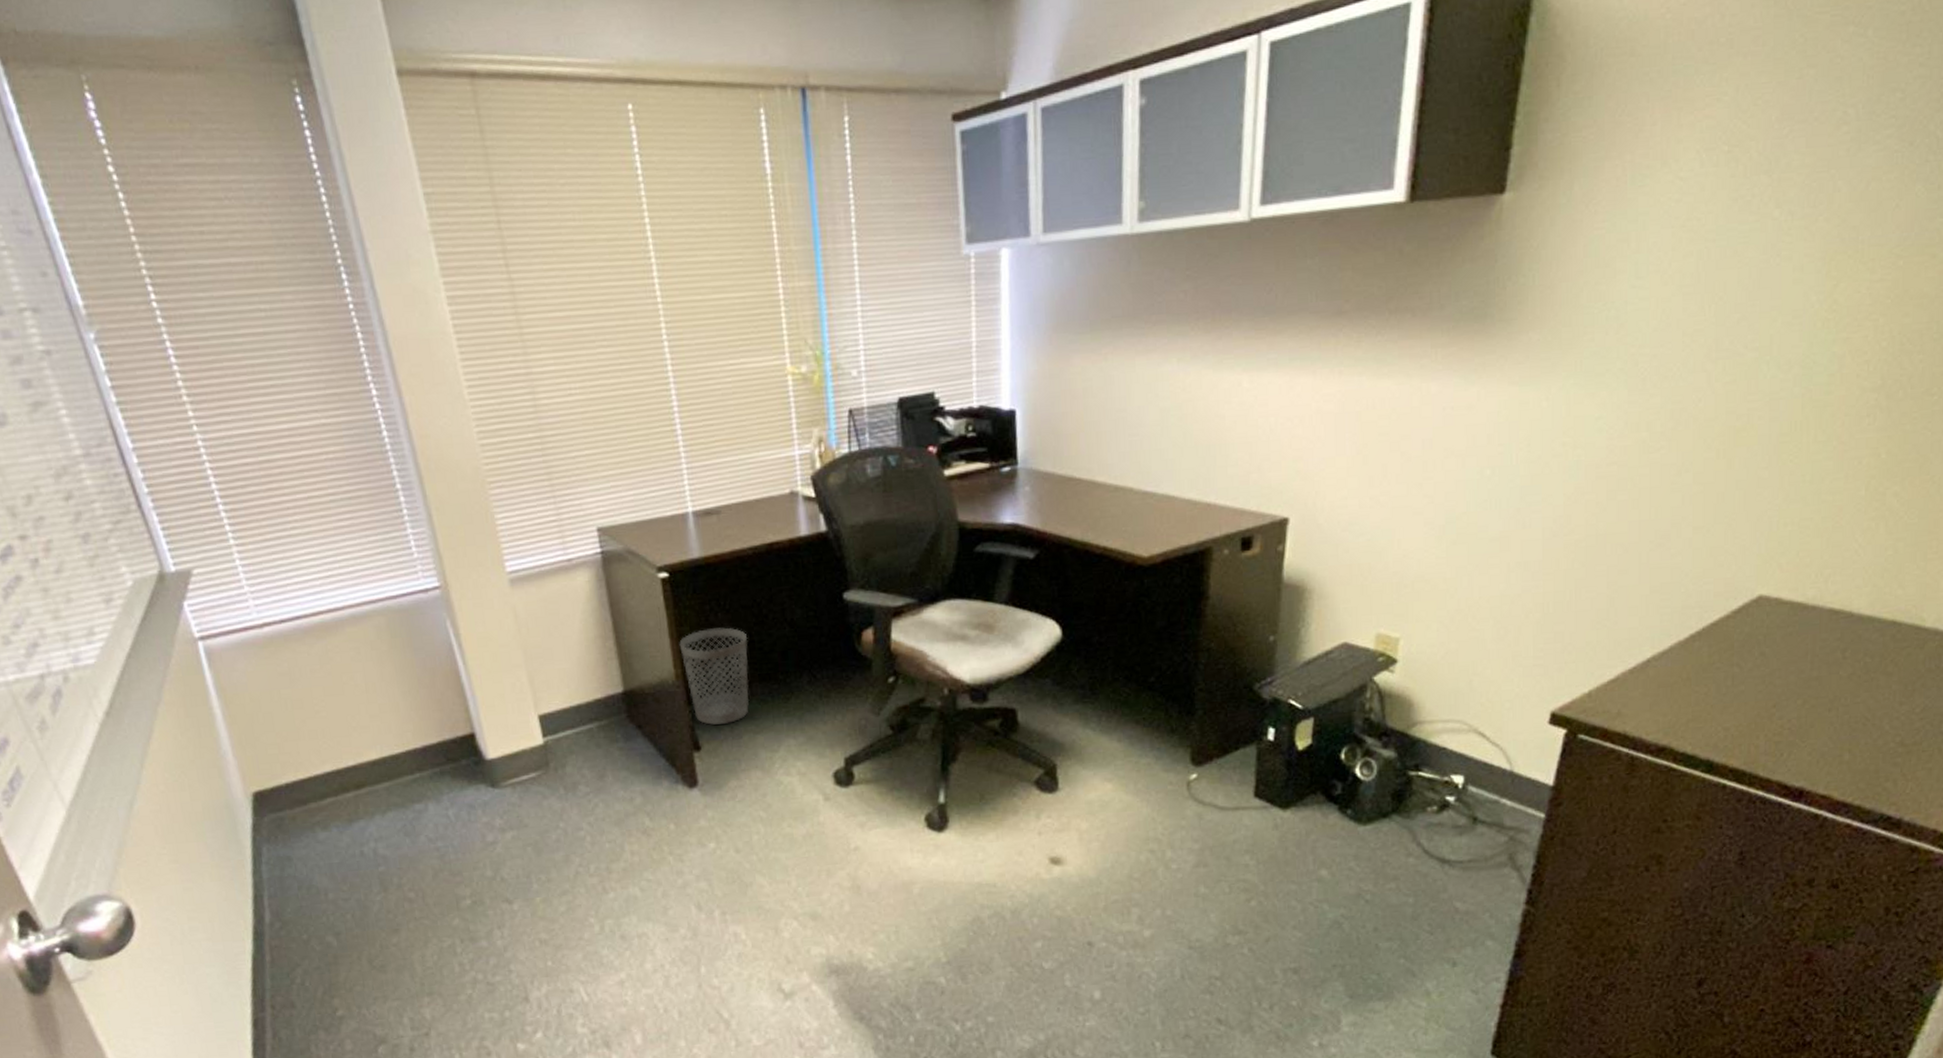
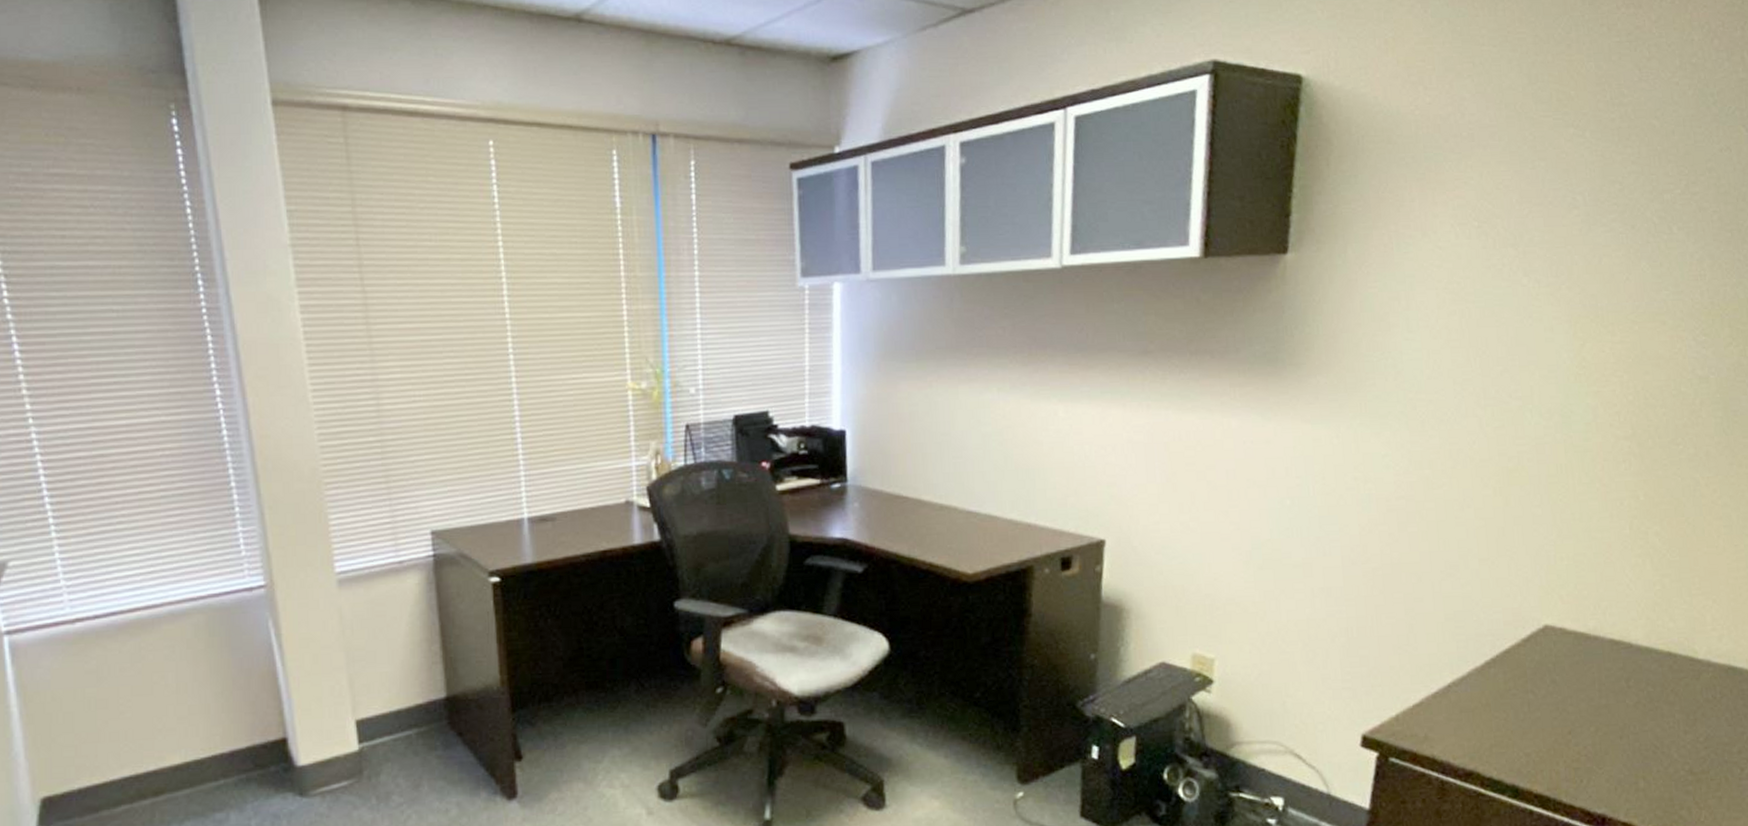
wastebasket: present [679,627,750,725] -> none [506,633,577,734]

